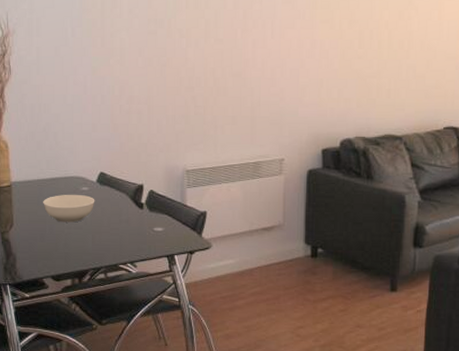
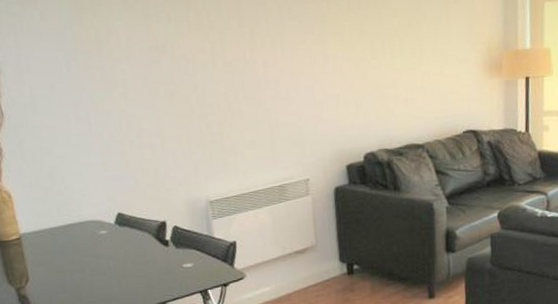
bowl: present [43,194,95,223] -> none [58,239,116,271]

